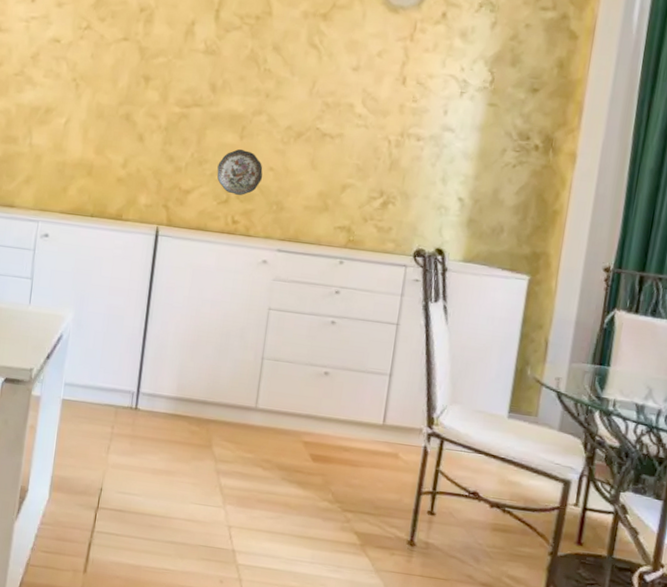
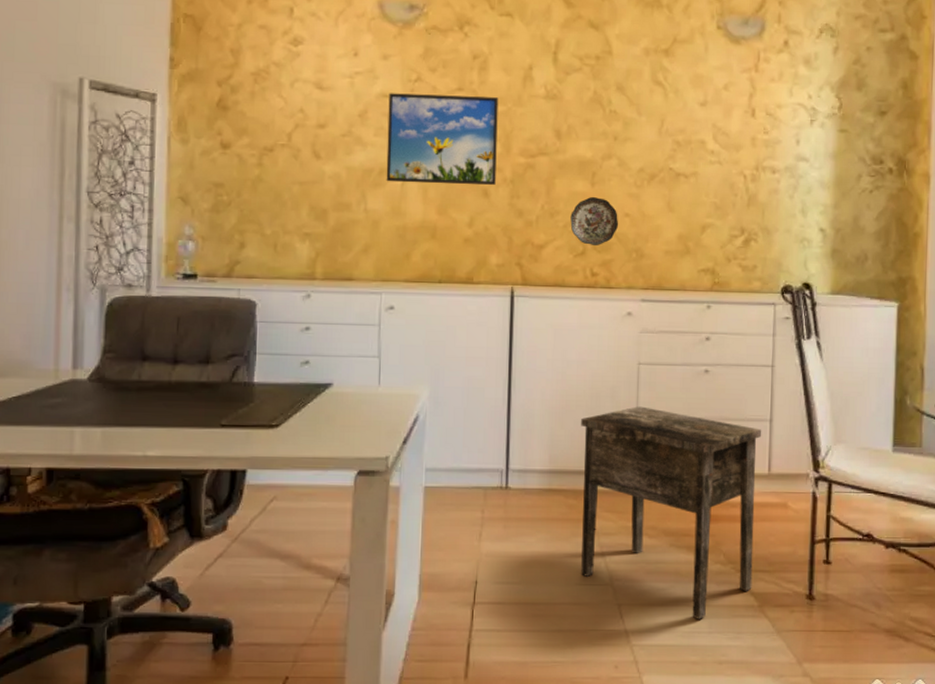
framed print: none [51,38,161,131] -> present [386,93,499,185]
side table: none [197,348,381,550] -> present [581,406,762,619]

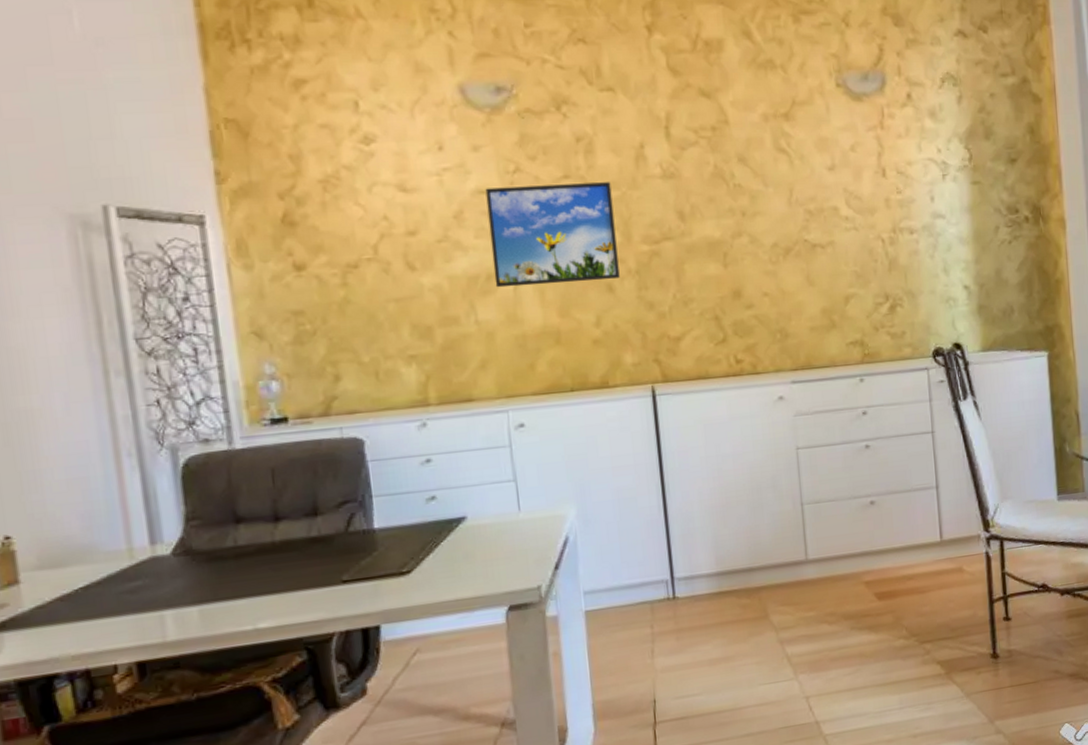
decorative plate: present [570,196,619,246] -> none [705,278,759,332]
side table: present [581,406,762,619] -> none [744,492,937,698]

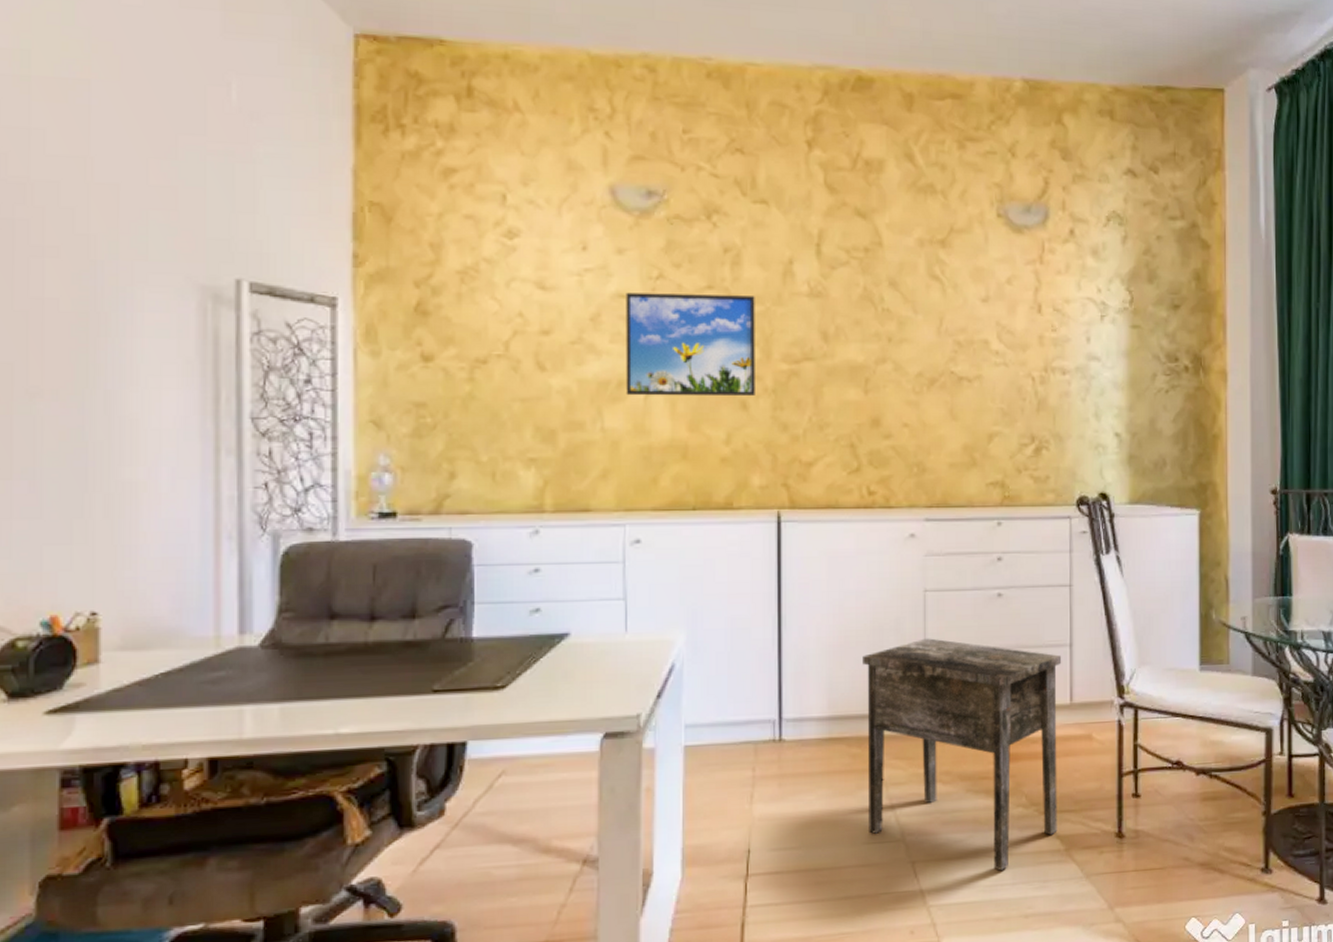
side table: none [744,492,937,698] -> present [863,638,1062,871]

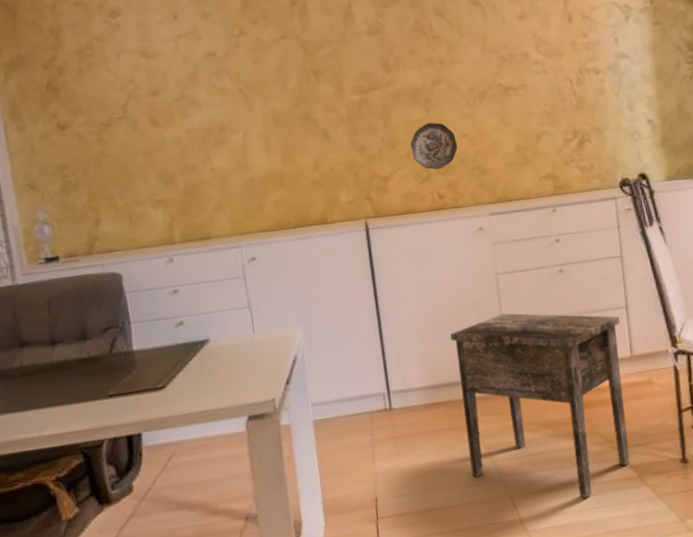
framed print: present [626,292,755,397] -> none [215,40,334,139]
decorative plate: none [842,405,897,462] -> present [410,122,458,170]

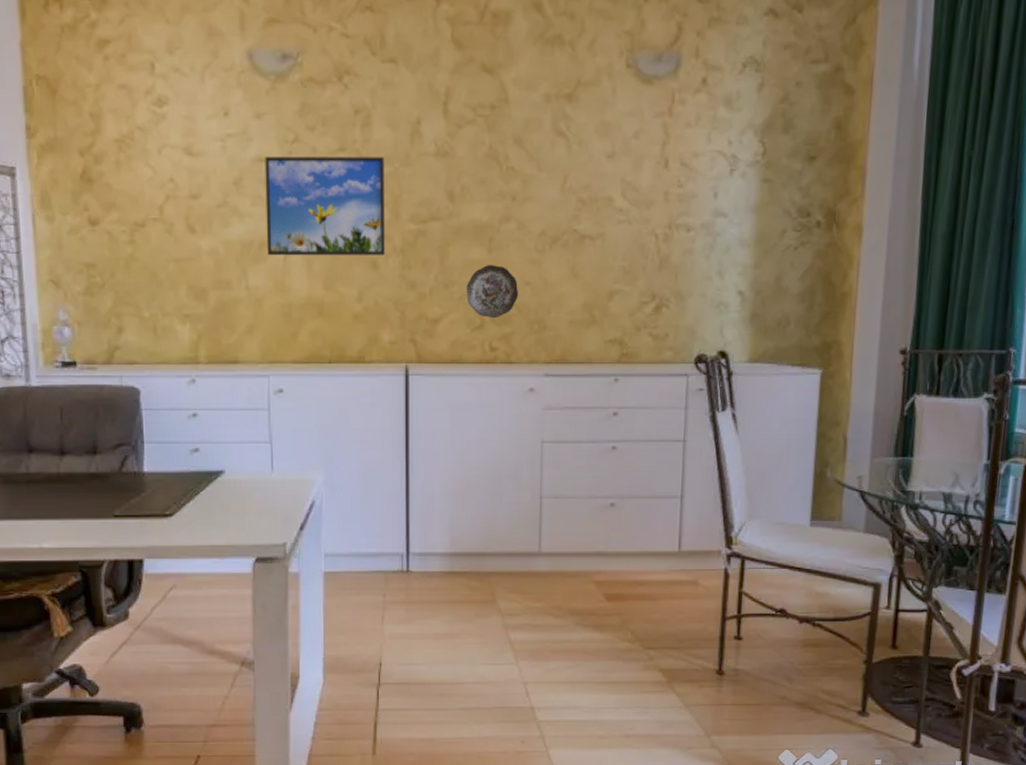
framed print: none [215,40,334,139] -> present [265,156,385,256]
side table: present [450,313,630,498] -> none [483,486,672,696]

